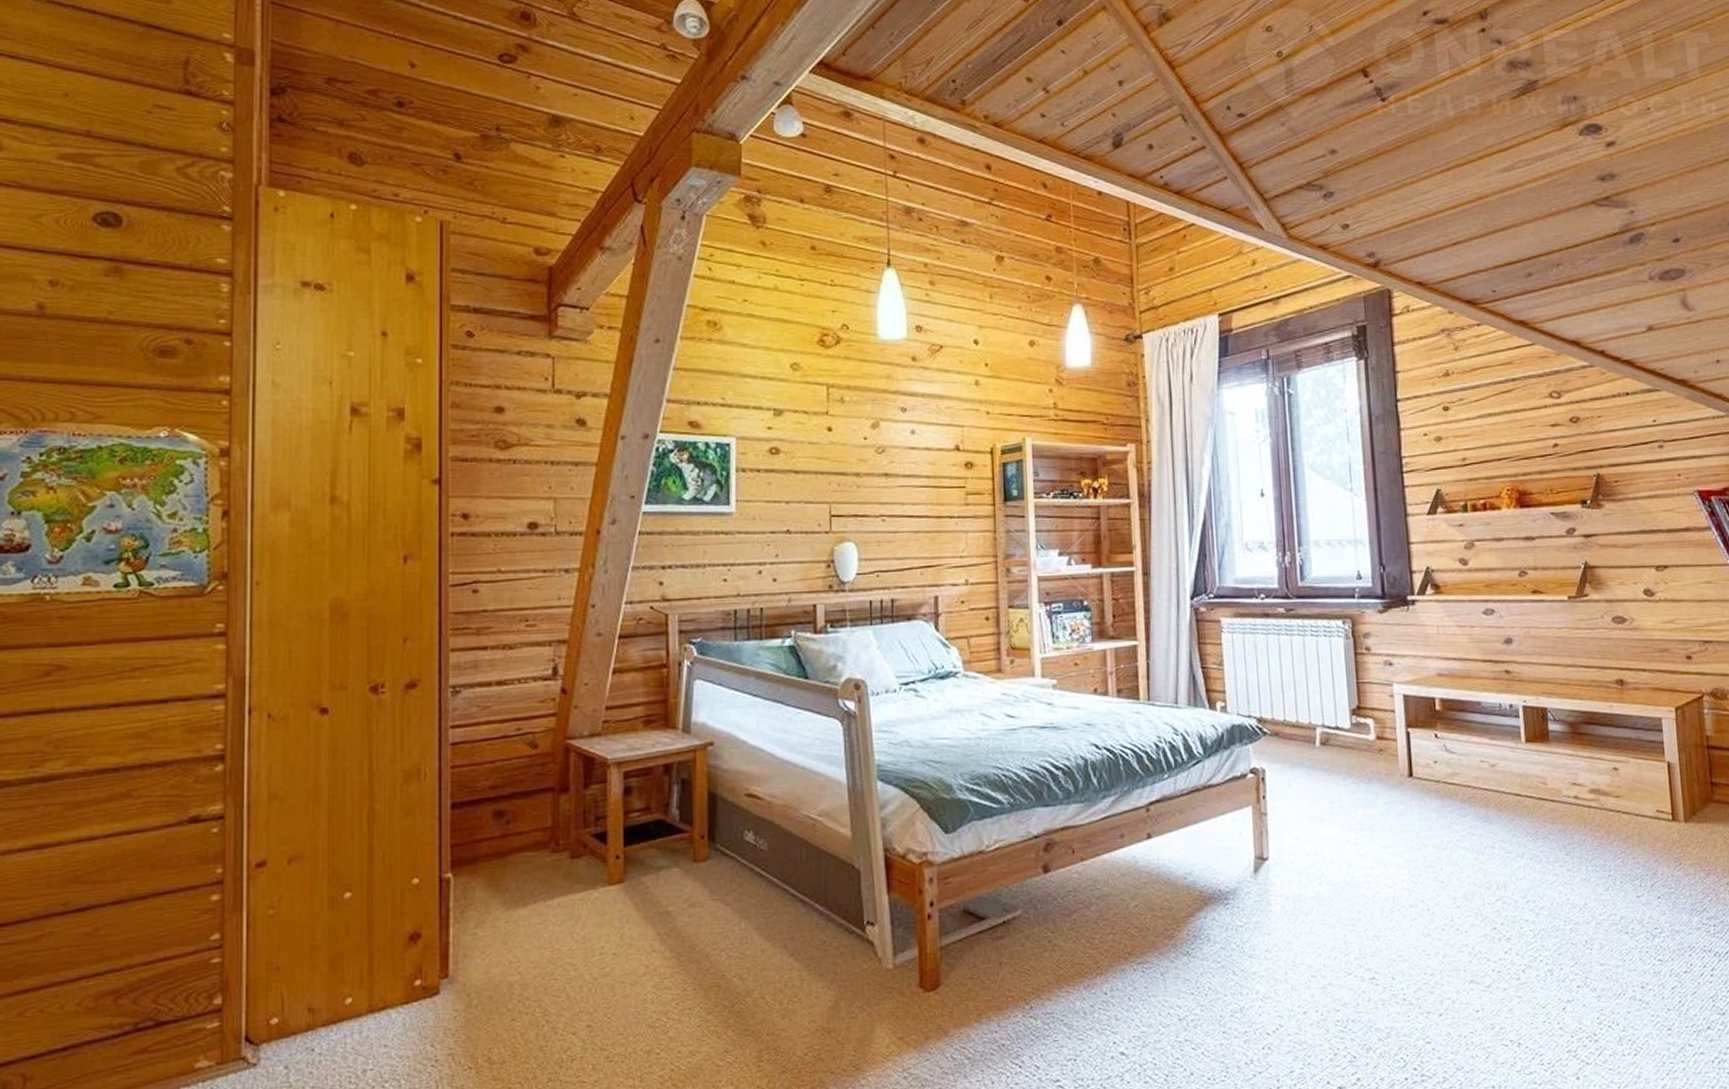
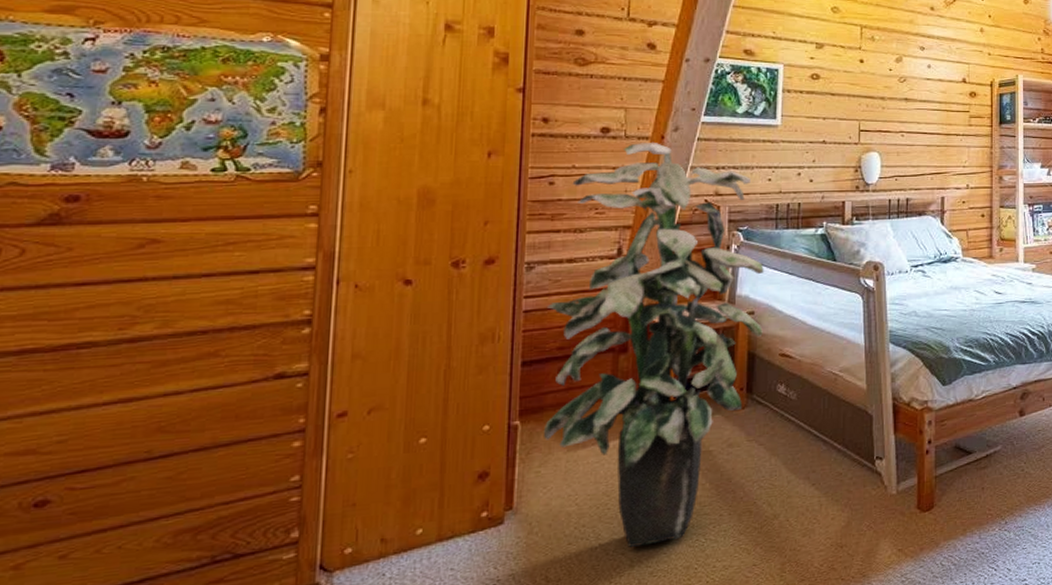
indoor plant: none [475,539,724,1026] -> present [543,143,764,547]

